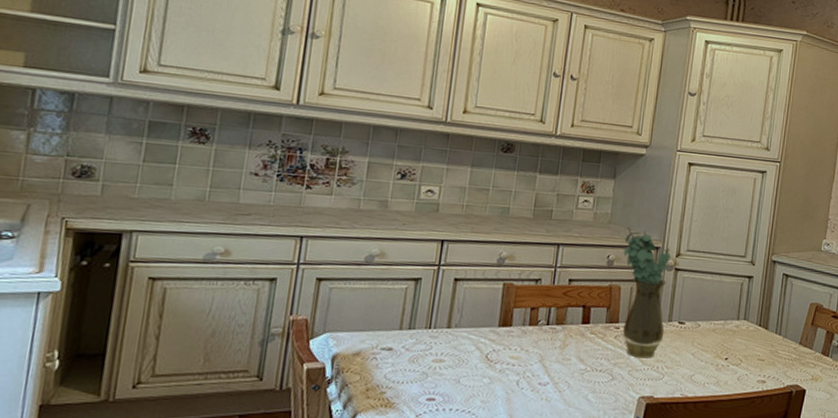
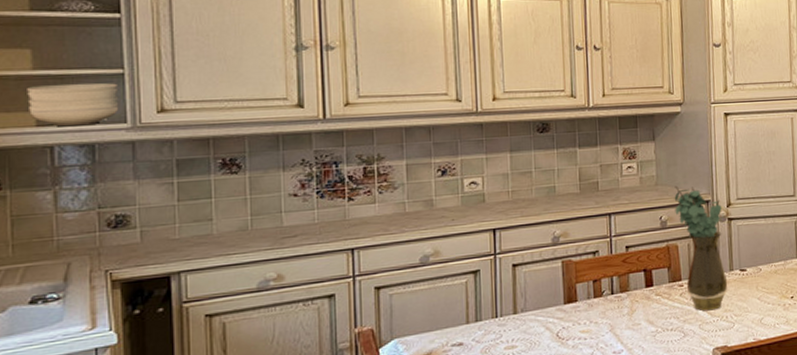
bowl: none [18,27,108,74] -> present [25,83,119,127]

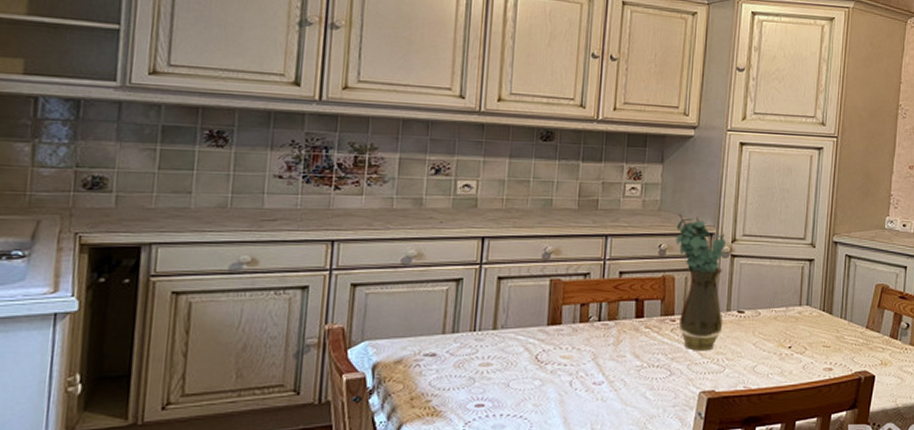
bowl: present [25,83,119,127] -> none [16,32,113,79]

